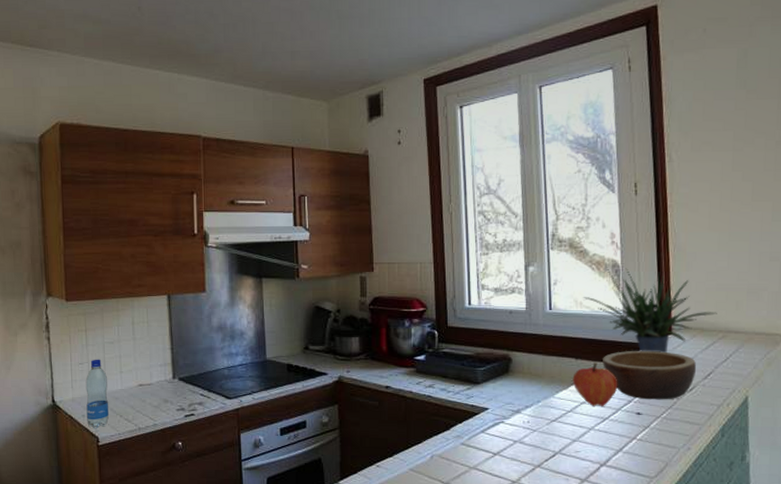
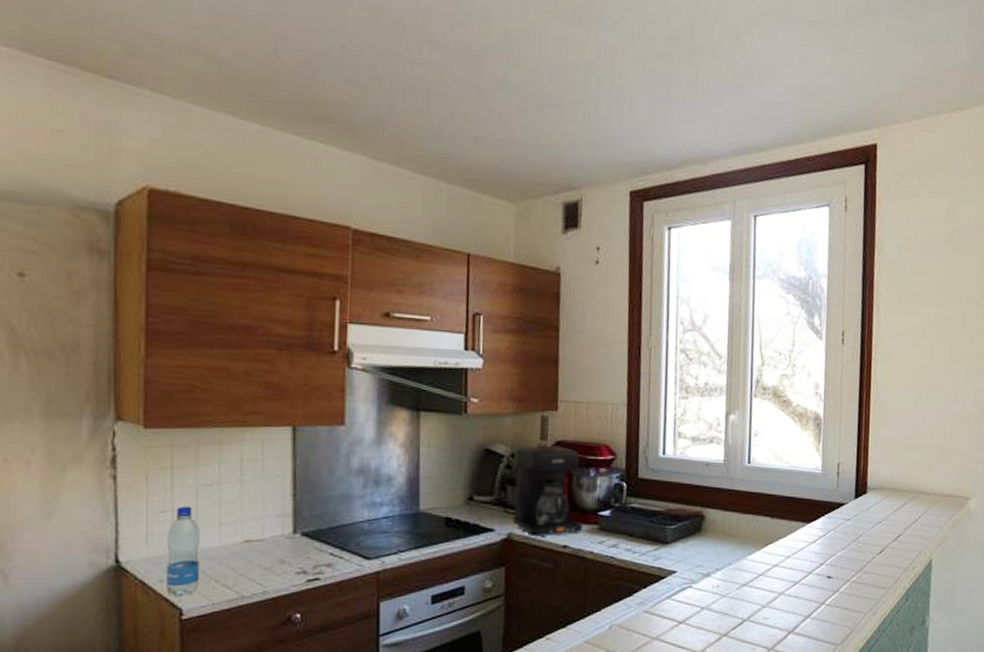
coffee maker: none [341,300,402,379] -> present [513,444,583,537]
fruit: present [572,363,618,406] -> none [766,522,812,569]
potted plant: present [583,263,717,353] -> none [783,415,911,513]
bowl: present [602,350,696,400] -> none [798,509,887,563]

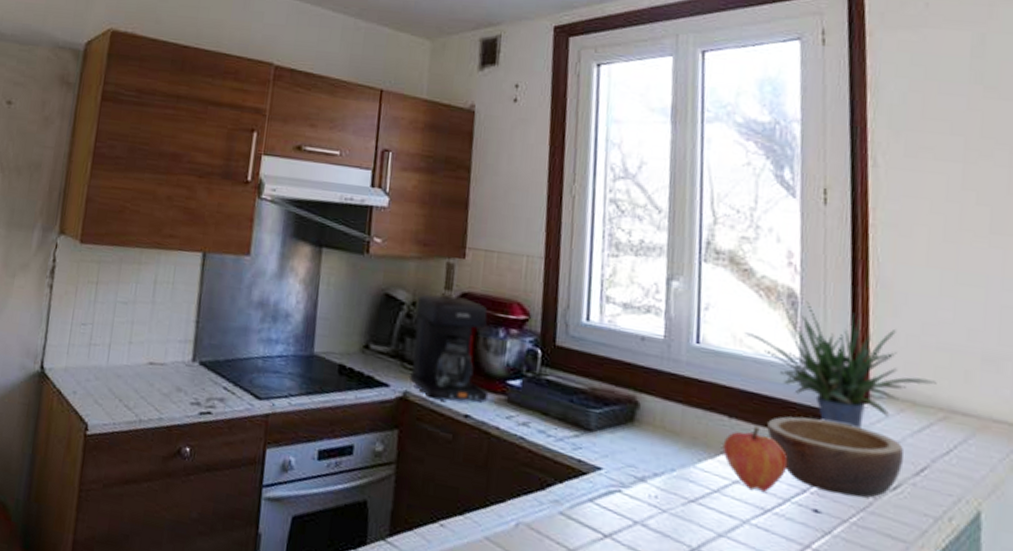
bottle: present [166,506,201,598] -> none [77,321,113,413]
fruit: none [766,522,812,569] -> present [722,426,788,492]
potted plant: none [783,415,911,513] -> present [745,290,937,428]
bowl: none [798,509,887,563] -> present [767,416,903,498]

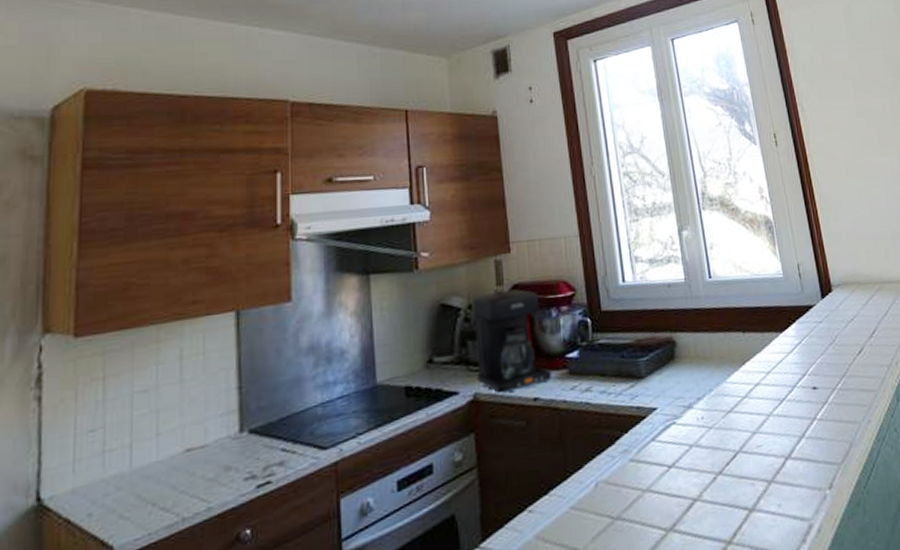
fruit: present [722,426,788,492] -> none [742,334,790,387]
potted plant: present [745,290,937,428] -> none [741,220,870,315]
bowl: present [767,416,903,498] -> none [770,312,862,371]

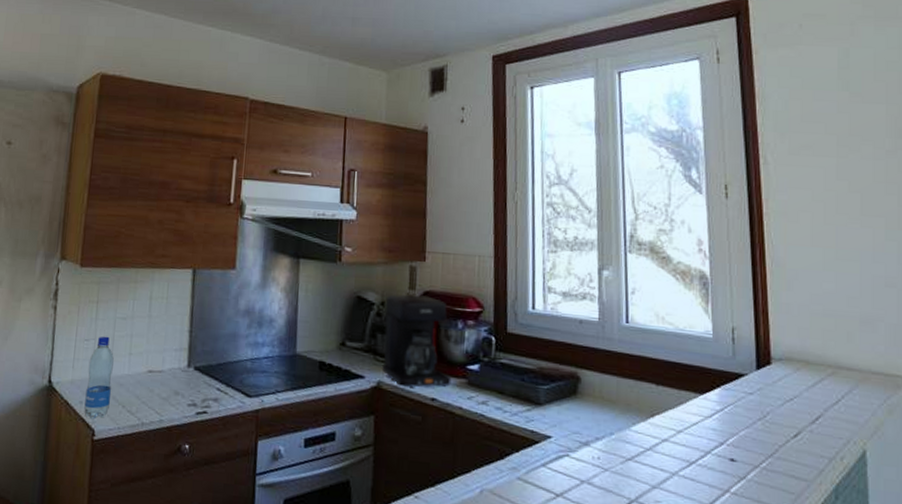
bottle: none [95,419,135,534] -> present [84,336,114,420]

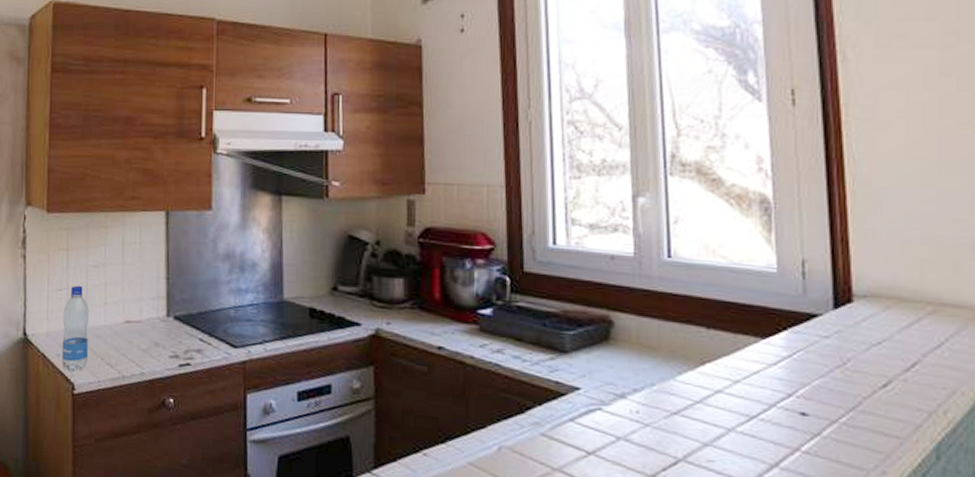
coffee maker: present [382,294,452,388] -> none [380,231,460,335]

